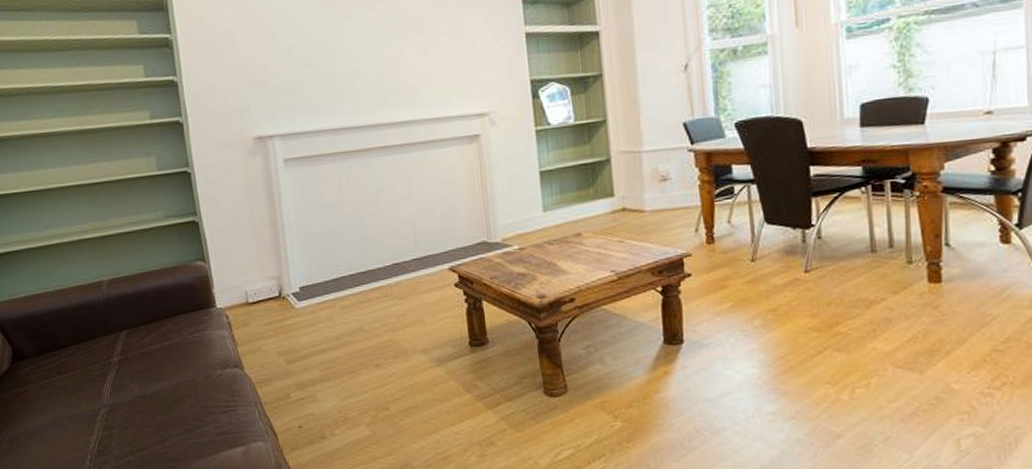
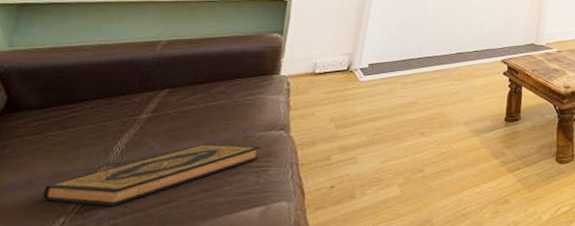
hardback book: none [66,384,224,446] -> present [42,144,261,207]

